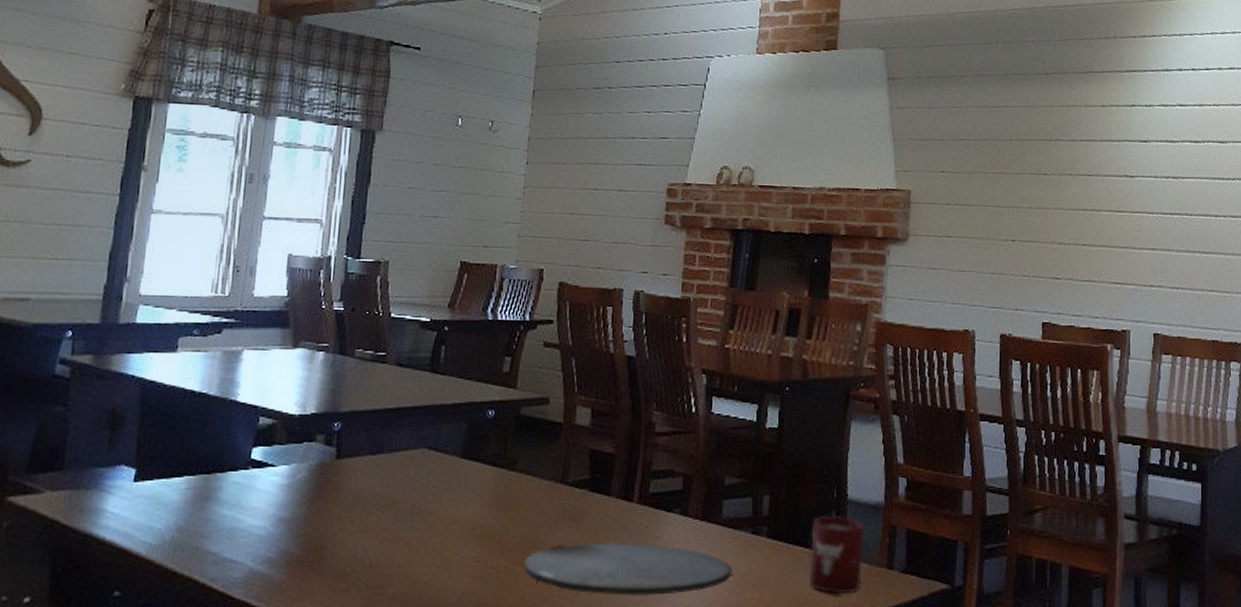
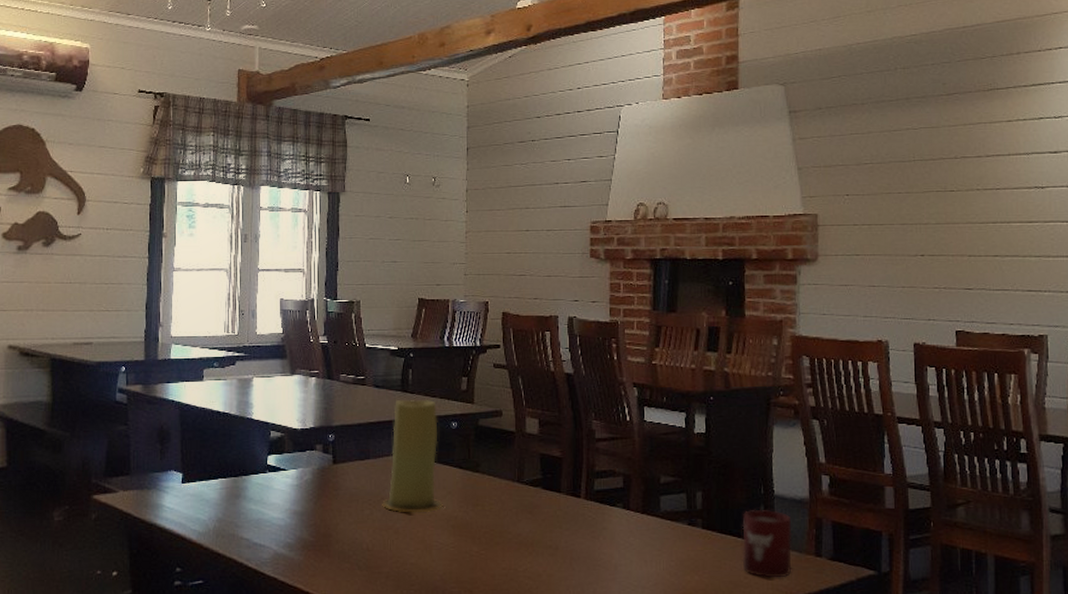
candle: none [393,381,472,520] -> present [382,399,443,513]
plate: present [522,543,733,596] -> none [491,532,673,577]

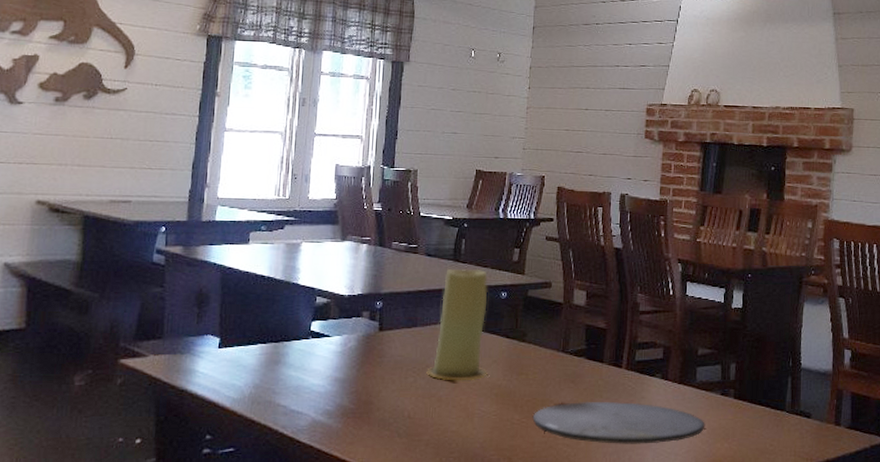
plate: none [491,532,673,577] -> present [532,401,705,444]
cup: present [742,509,792,578] -> none [769,380,815,446]

